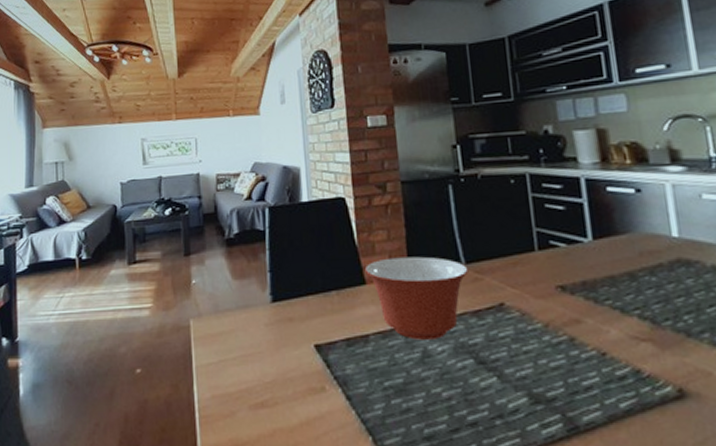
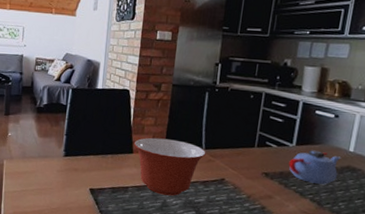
teapot: none [590,242,667,292] -> present [288,150,341,185]

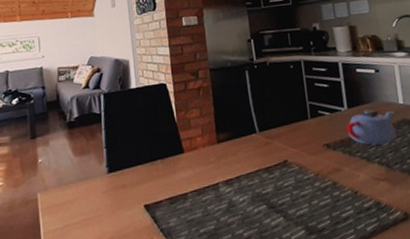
mixing bowl: present [133,137,206,196] -> none [182,128,261,194]

